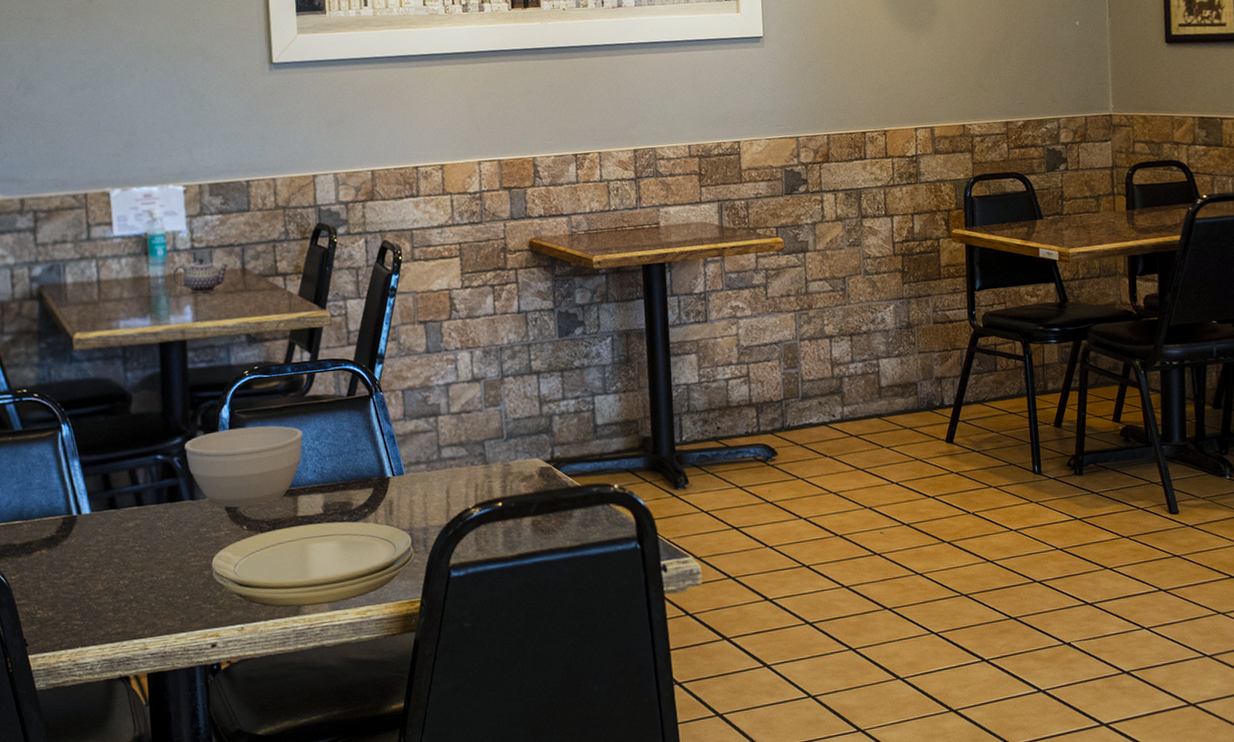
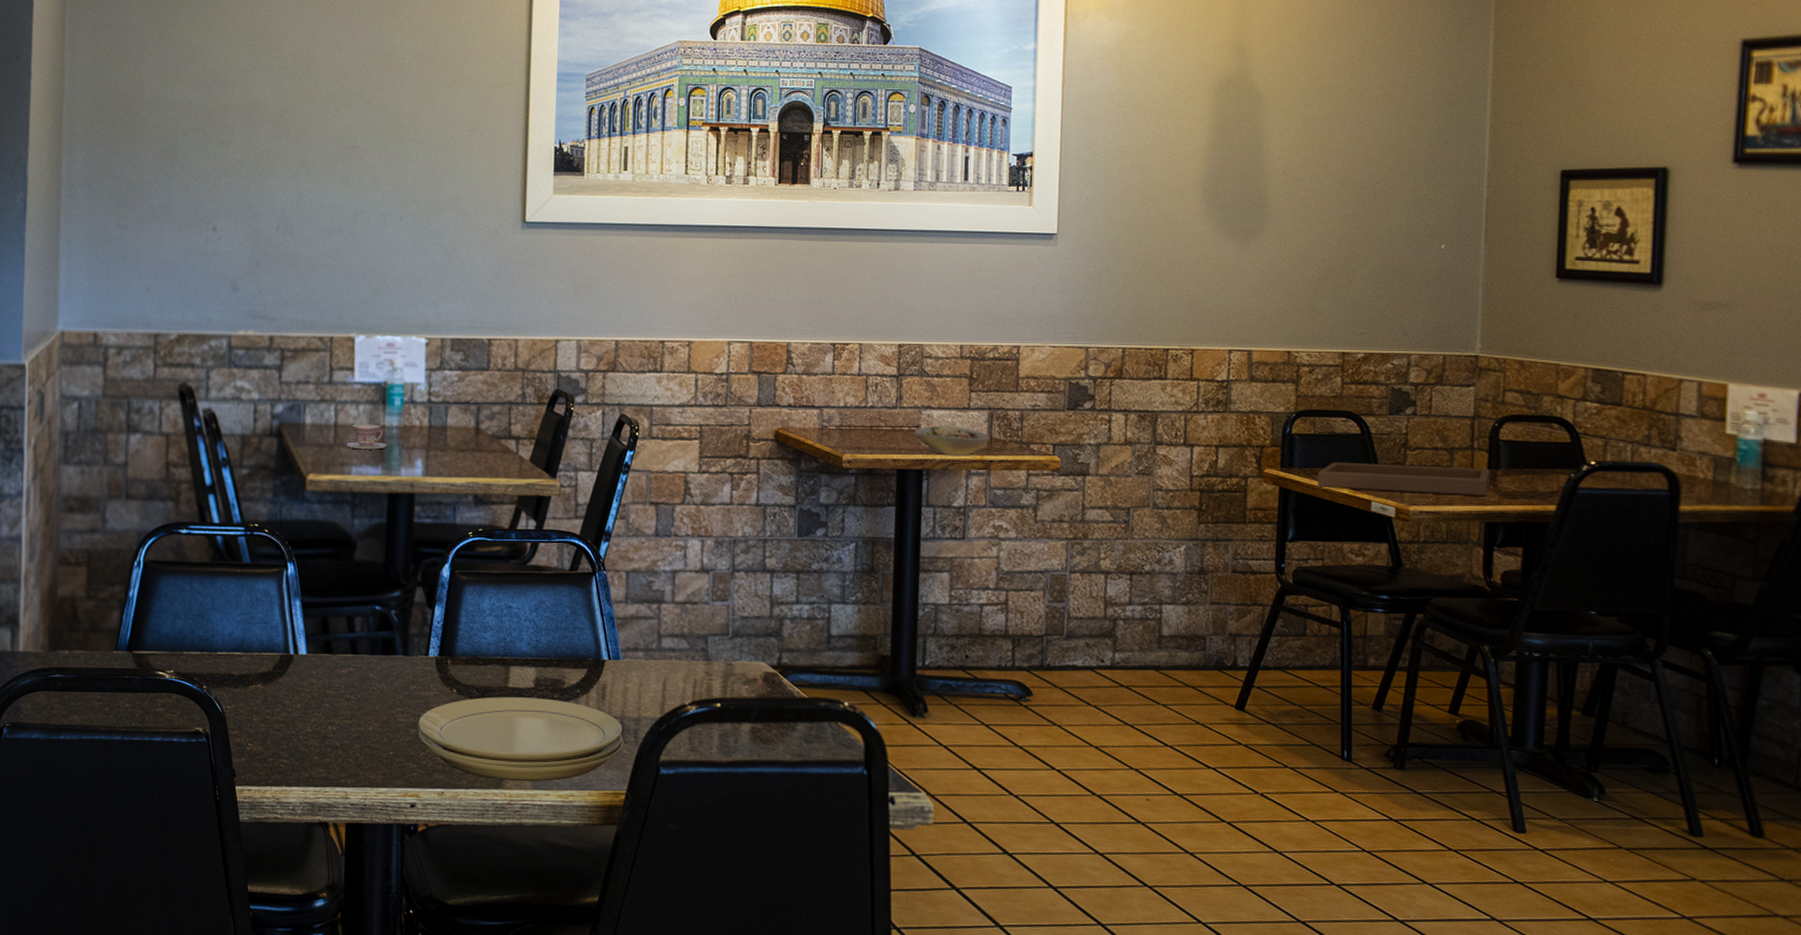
teacup: none [110,276,154,303] -> present [345,424,387,450]
teapot: present [173,257,230,293] -> none [407,412,464,448]
bowl: present [184,425,303,508] -> none [403,588,521,670]
salad: none [654,220,722,248] -> present [914,426,990,456]
tray: none [995,210,1130,242] -> present [1318,462,1491,497]

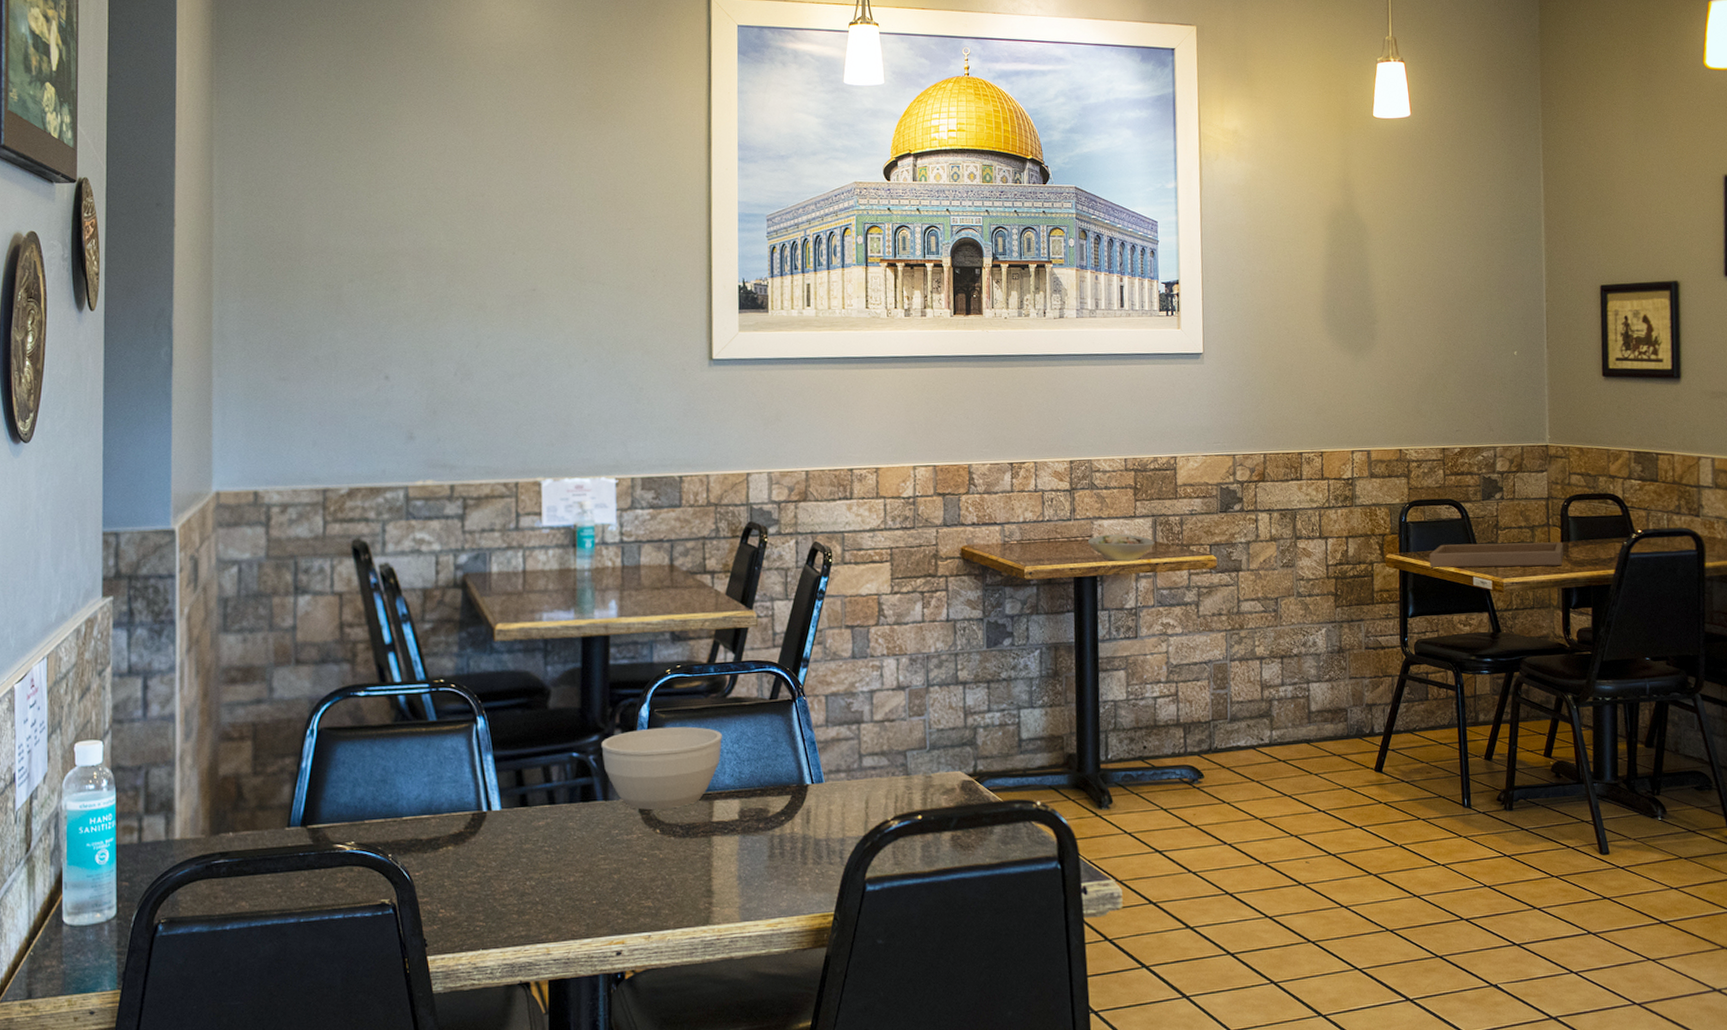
teacup: present [345,424,387,450] -> none [535,568,579,595]
bowl: none [403,588,521,670] -> present [601,726,722,810]
plate: present [418,697,624,782] -> none [621,828,830,916]

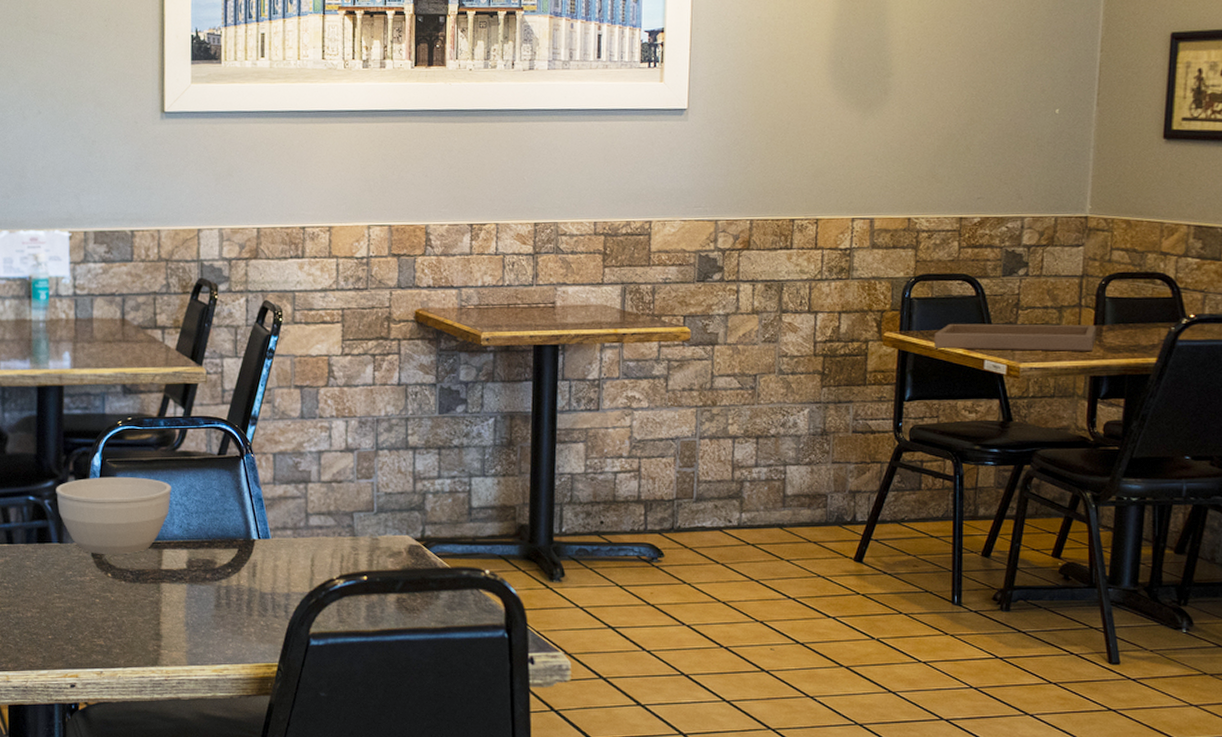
salad: present [1087,534,1155,562] -> none [549,302,623,331]

